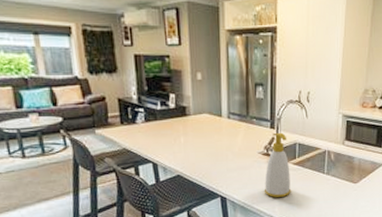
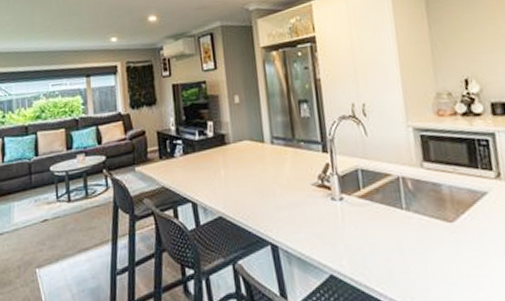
soap bottle: present [264,132,292,197] -> none [323,156,361,245]

